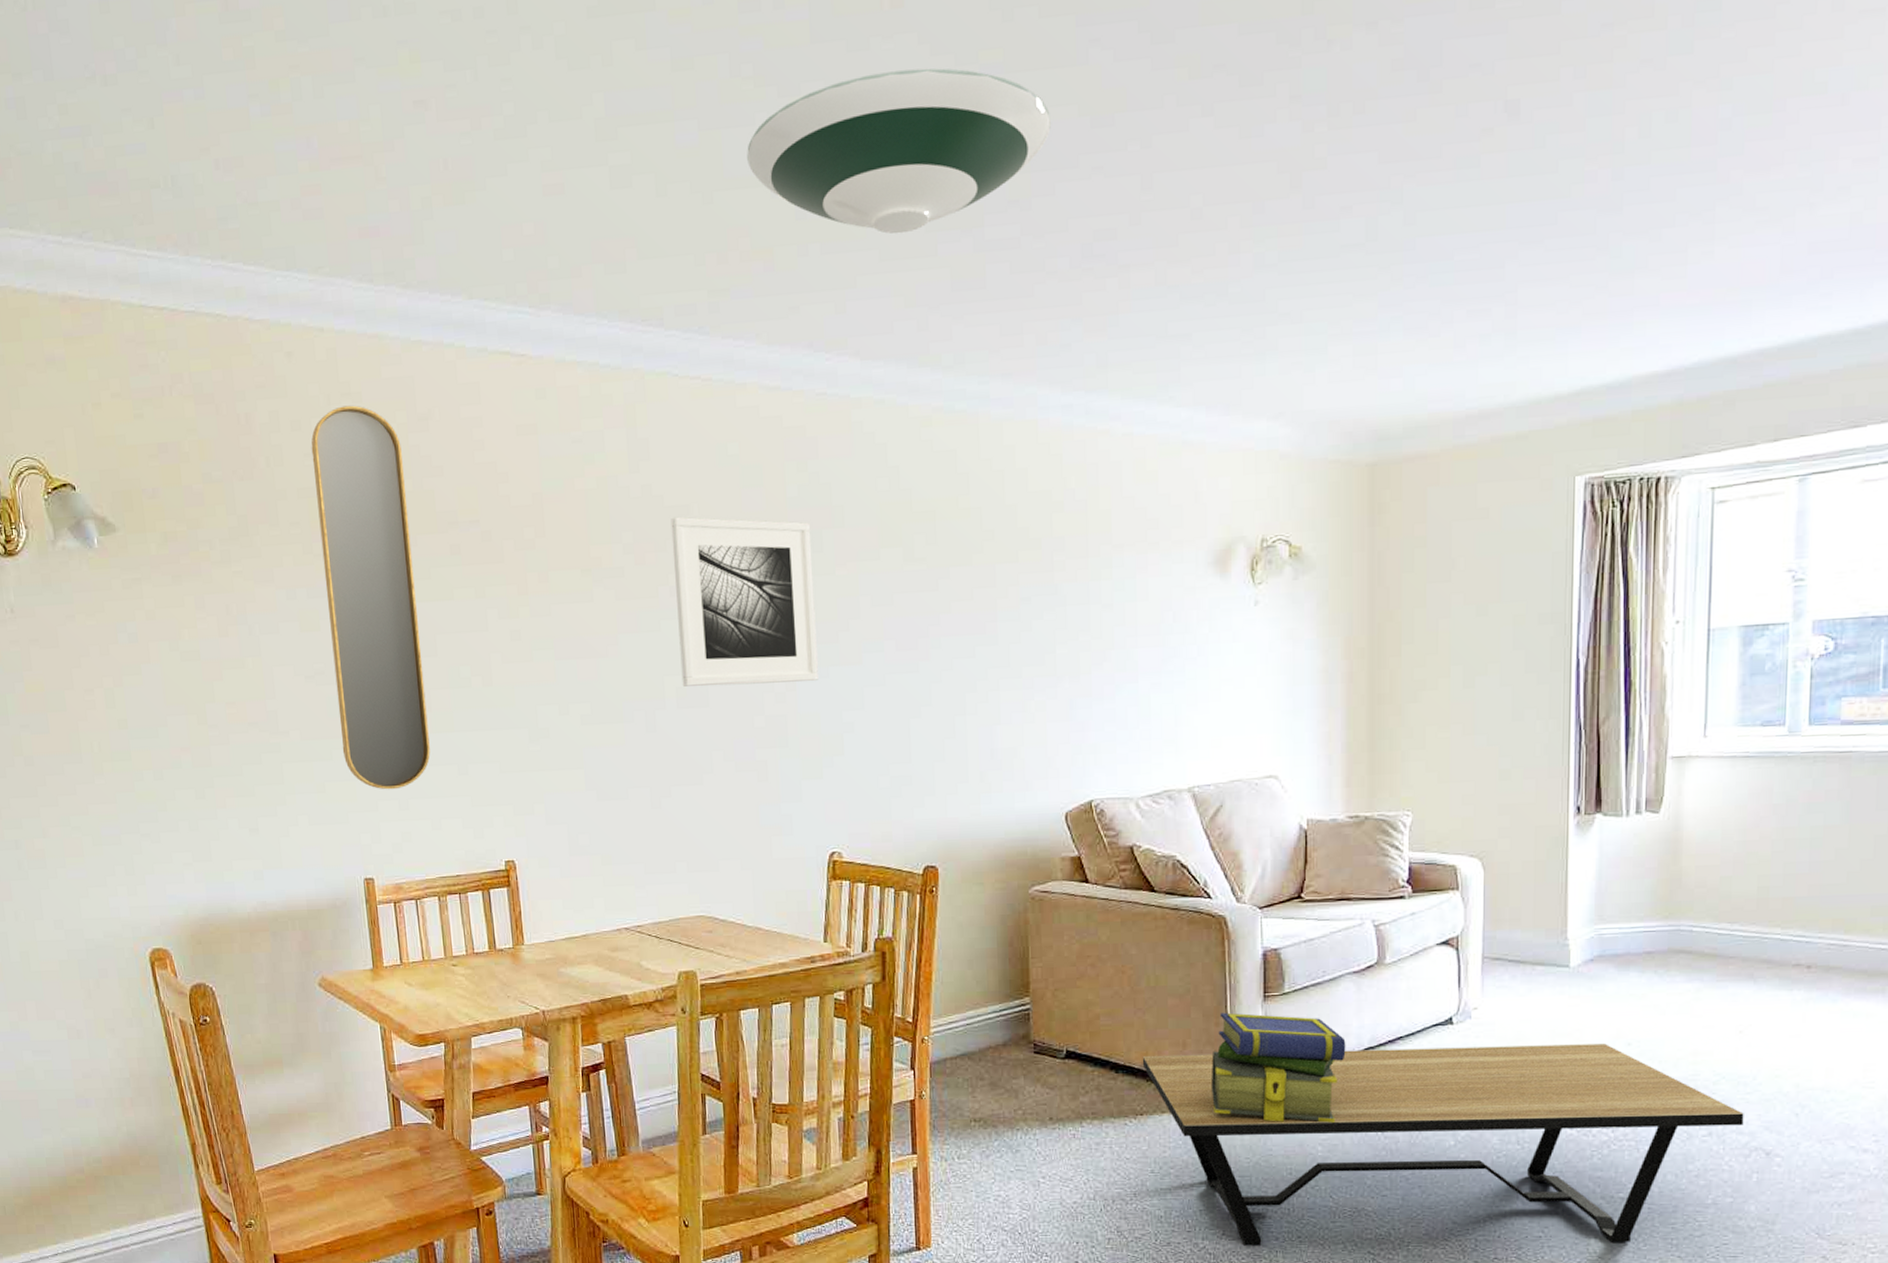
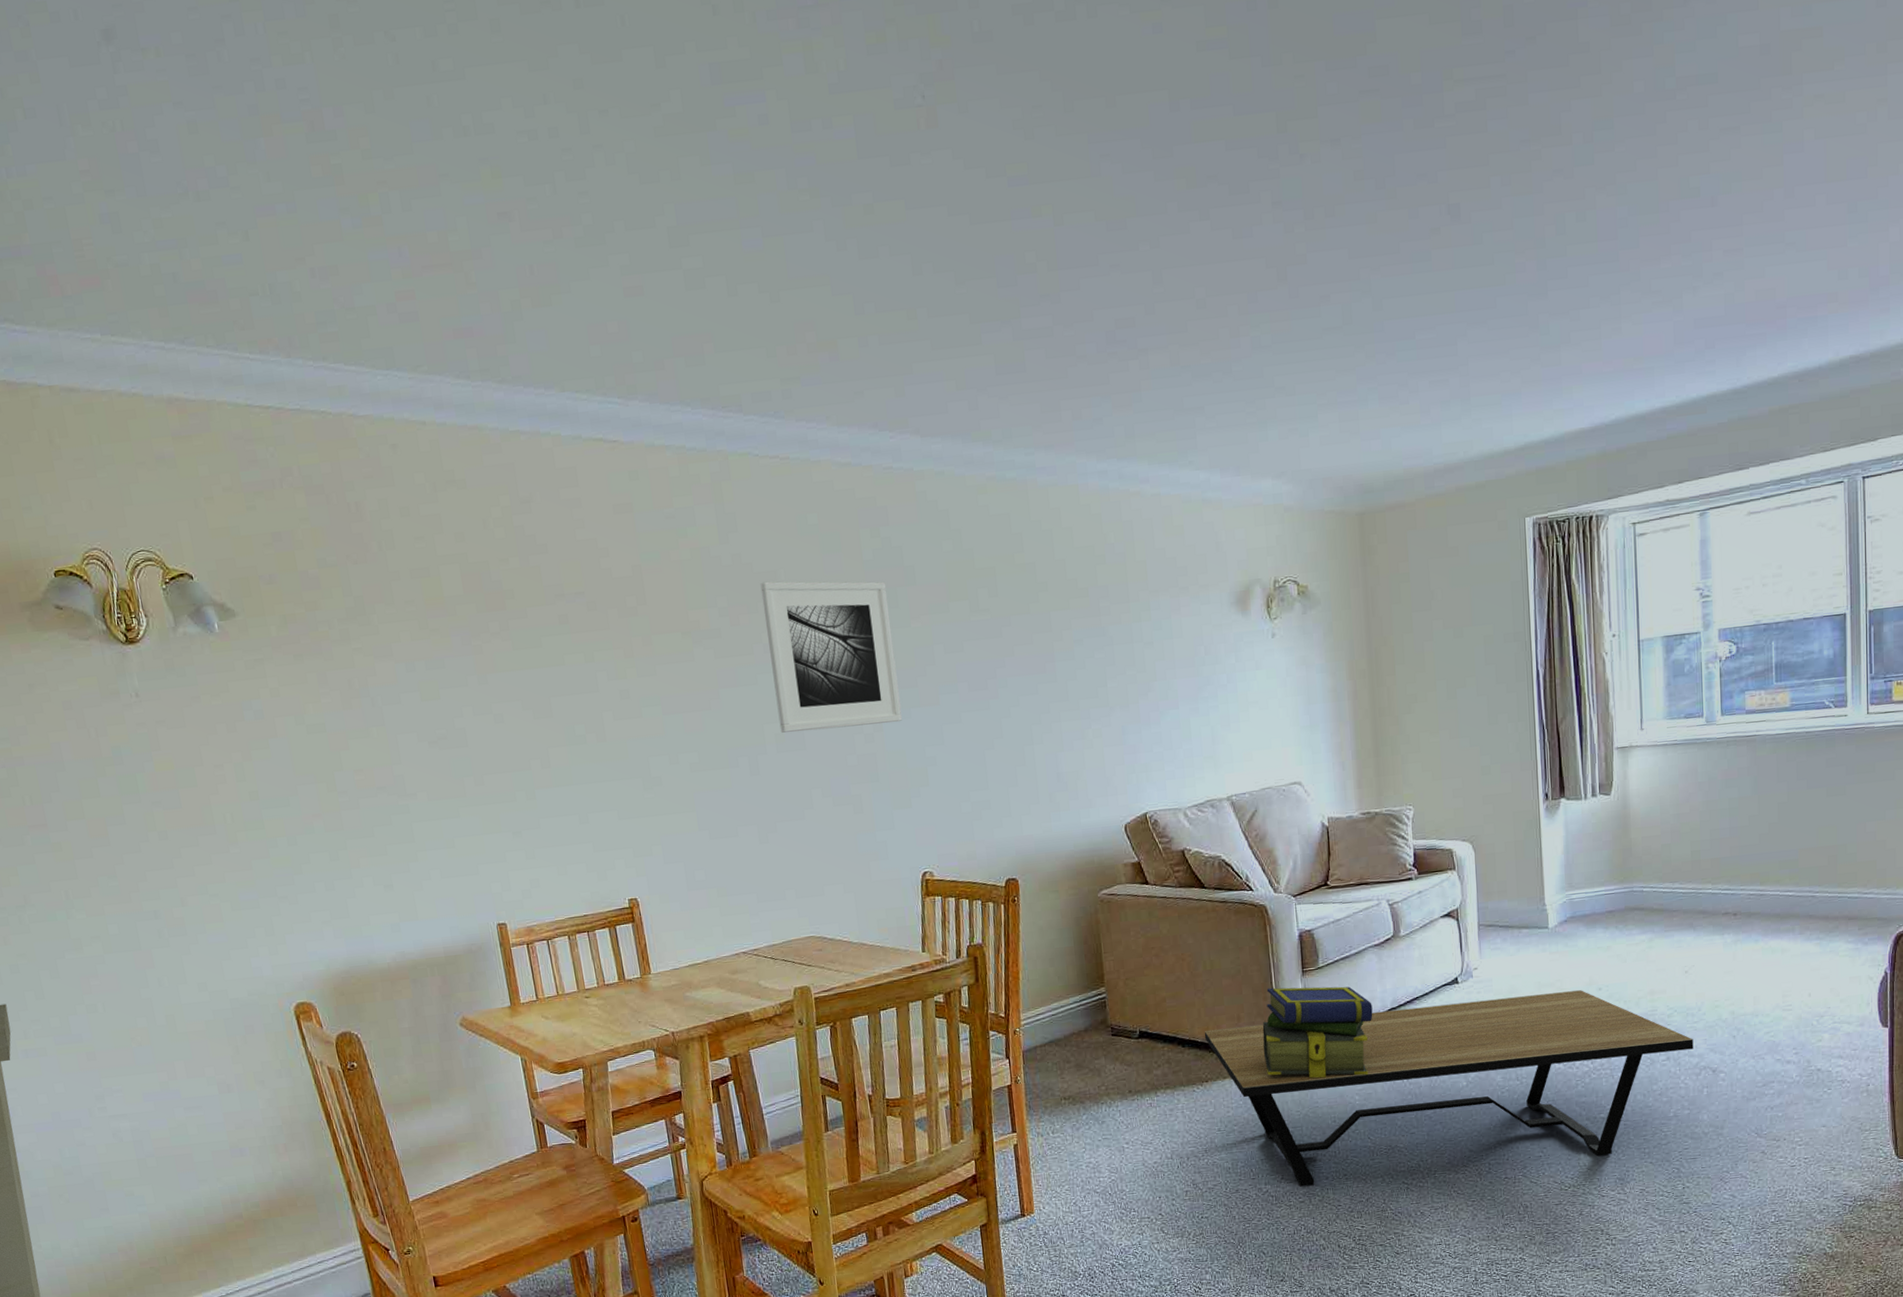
home mirror: present [311,405,431,790] -> none [420,491,553,842]
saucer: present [747,68,1051,234] -> none [807,180,1073,326]

